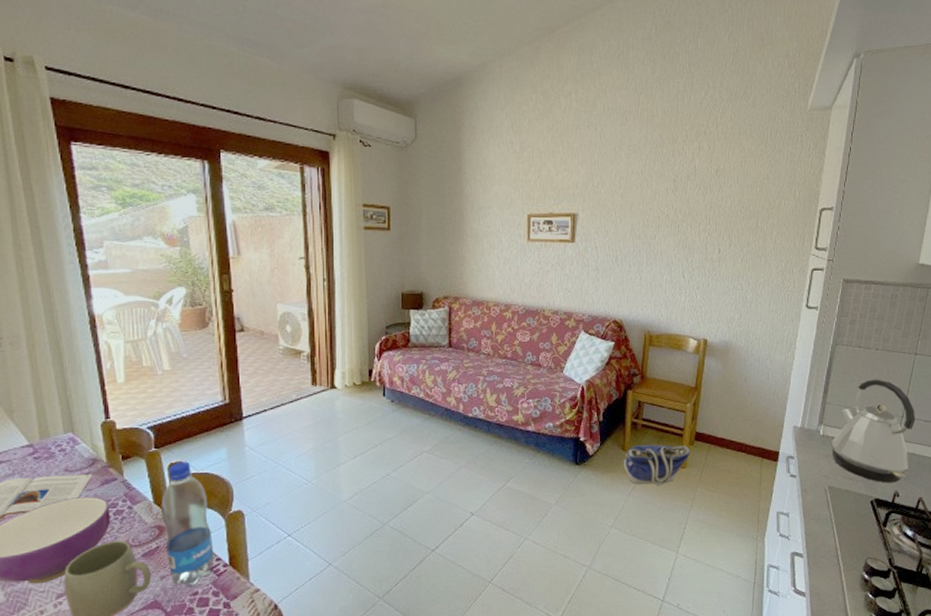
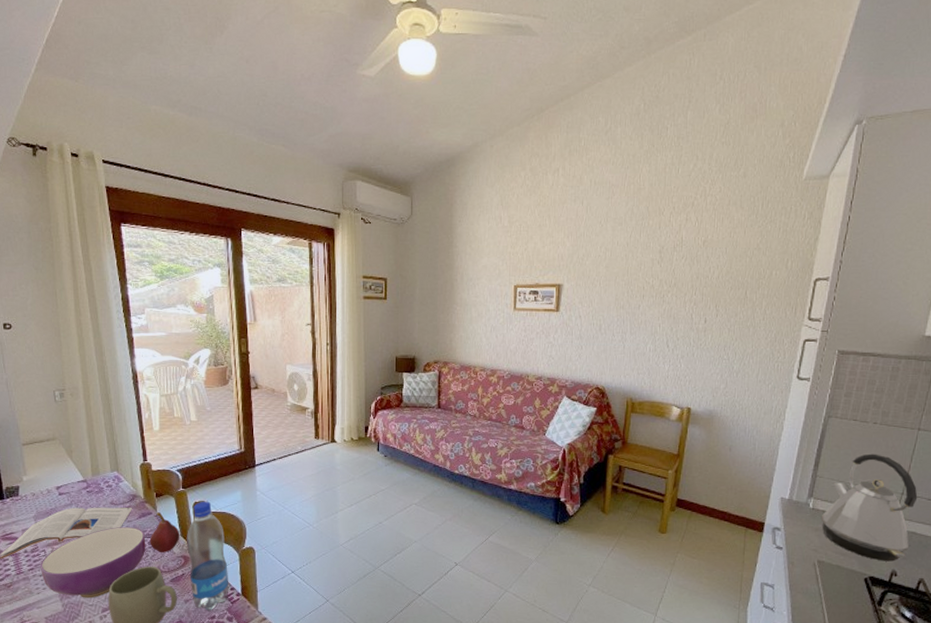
fruit: none [115,477,153,524] -> present [149,512,180,553]
tote bag: present [623,445,690,485] -> none [602,508,671,549]

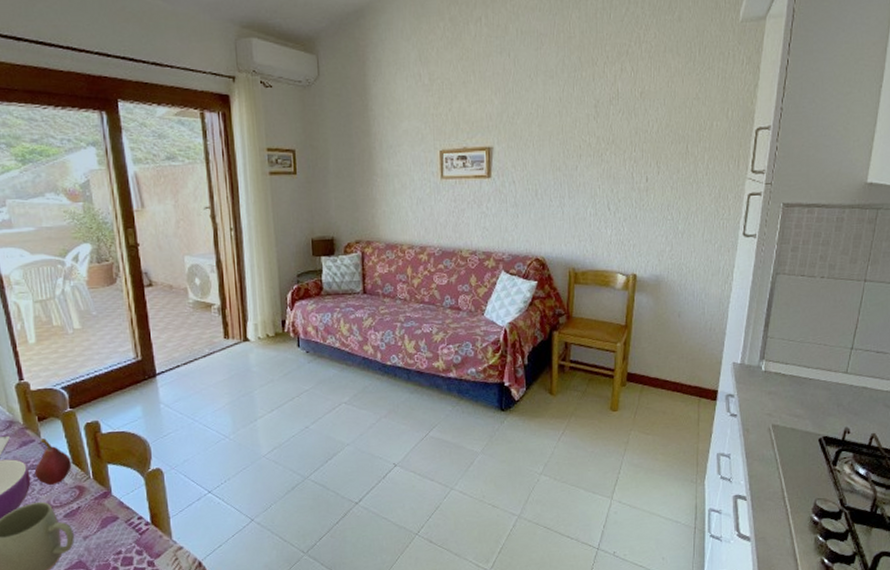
bottle: present [187,501,229,611] -> none [79,420,136,546]
kettle: present [821,453,918,562] -> none [773,309,867,420]

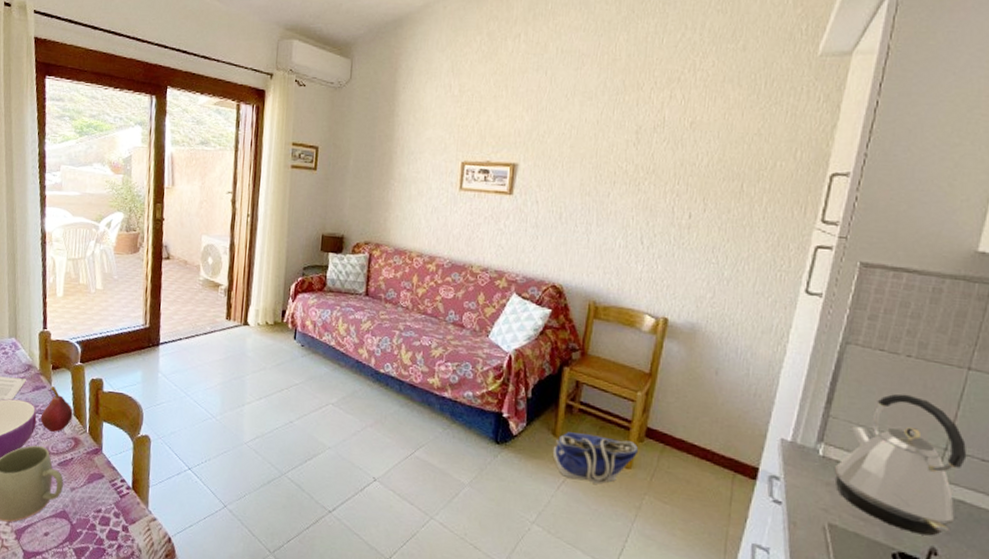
tote bag: none [551,387,622,430] -> present [552,432,638,485]
kettle: none [773,309,867,420] -> present [833,394,967,536]

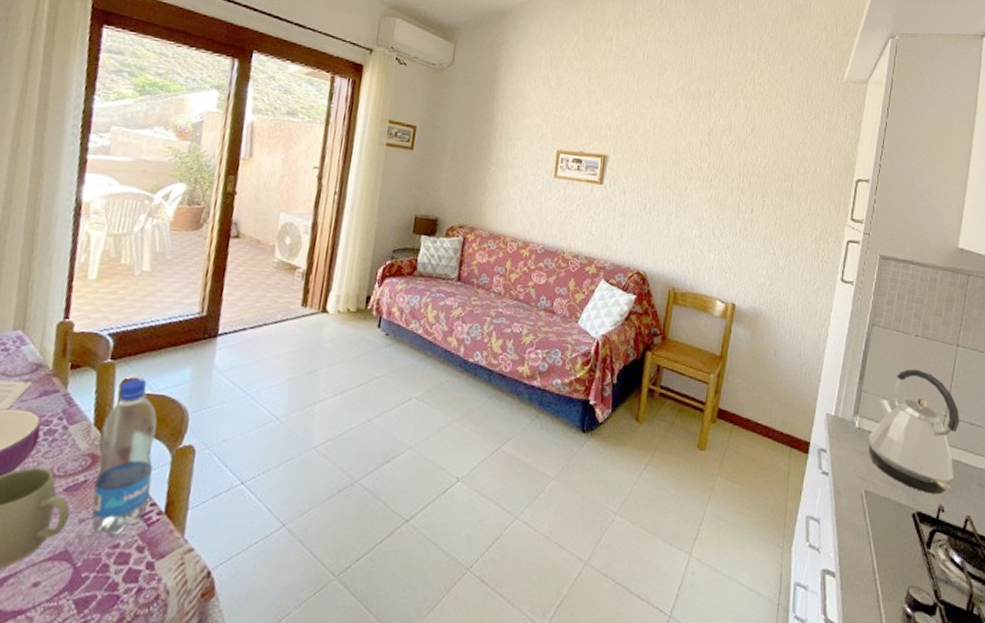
fruit: present [40,386,73,432] -> none [45,390,94,448]
bottle: none [78,378,120,503] -> present [91,378,158,536]
tote bag: present [552,432,638,485] -> none [635,416,711,468]

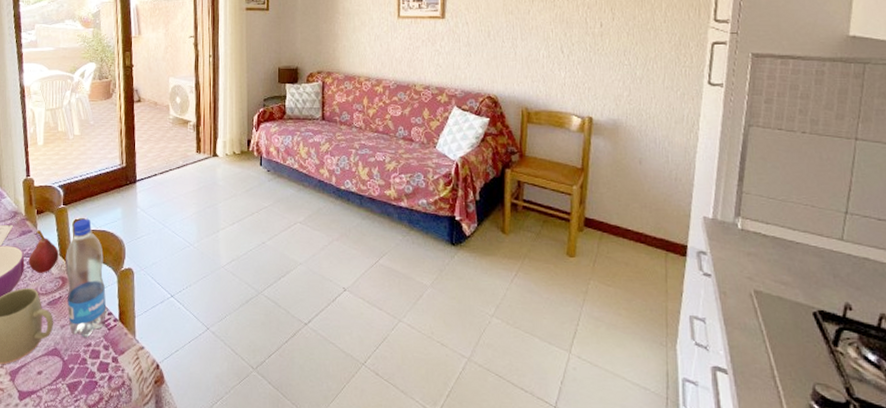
fruit: none [45,390,94,448] -> present [28,230,59,273]
kettle: present [867,368,960,495] -> none [752,166,865,293]

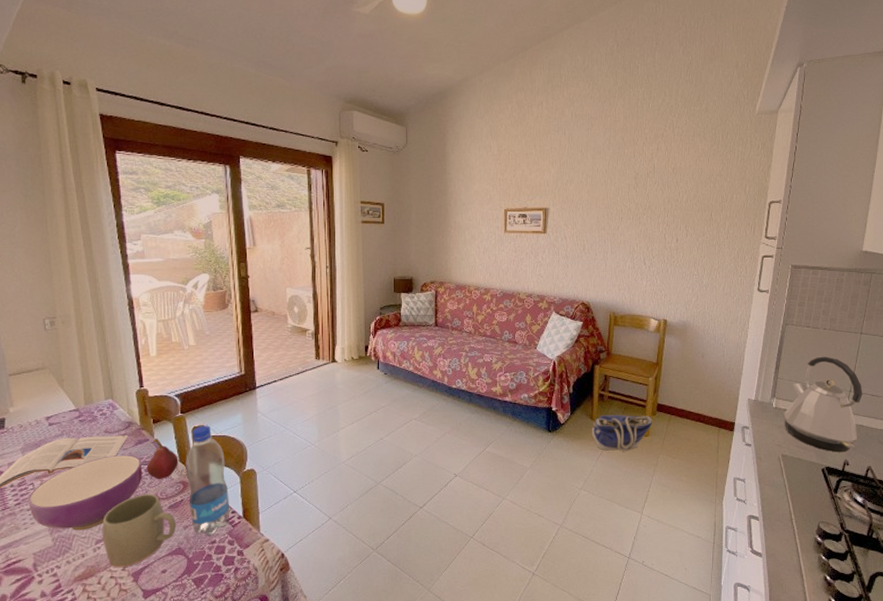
tote bag: none [503,228,579,274] -> present [591,415,652,452]
kettle: none [752,166,865,293] -> present [783,356,863,453]

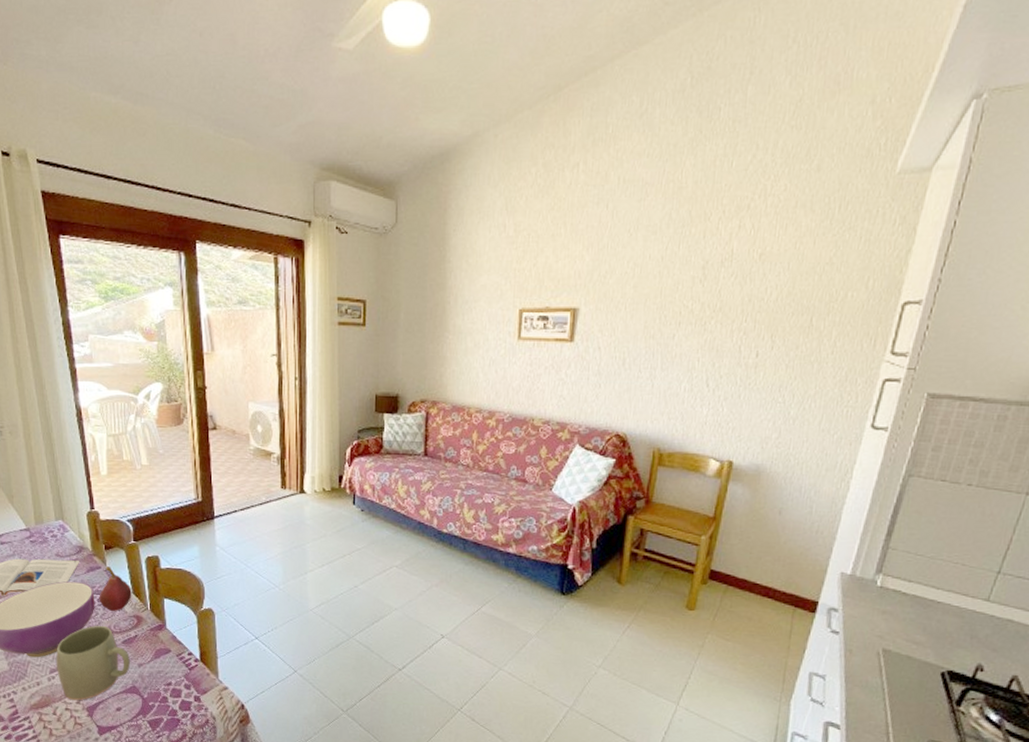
bottle: present [186,425,230,536] -> none [139,555,187,677]
tote bag: present [591,415,652,452] -> none [617,579,701,627]
kettle: present [783,356,863,453] -> none [890,522,1019,654]

